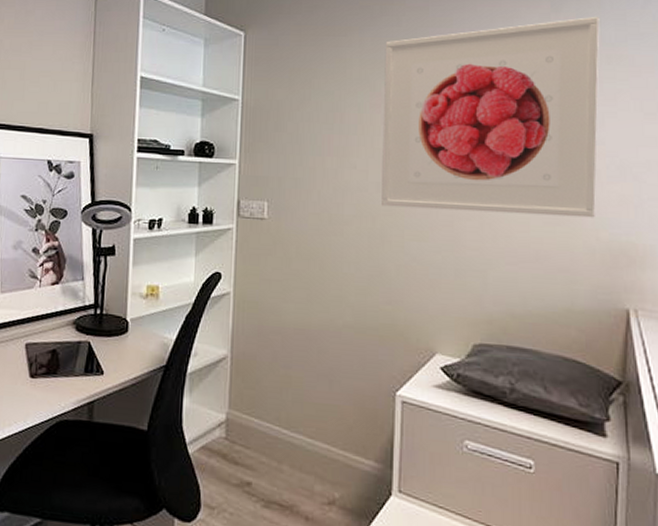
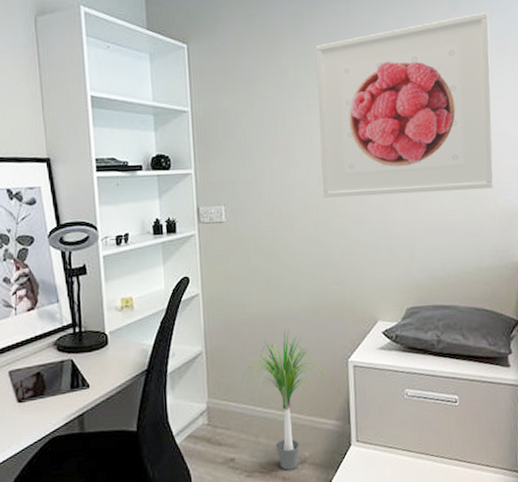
potted plant: none [267,346,372,510] -> present [241,328,330,470]

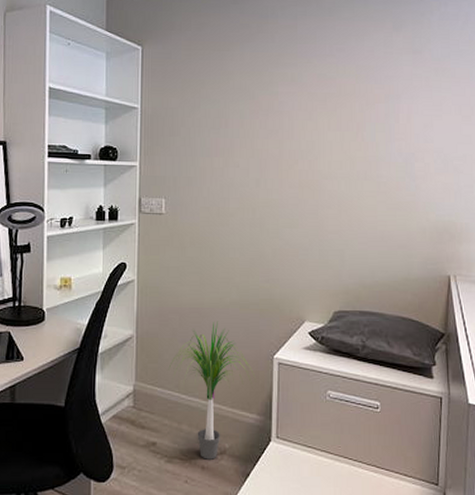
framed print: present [315,11,494,198] -> none [260,35,430,203]

